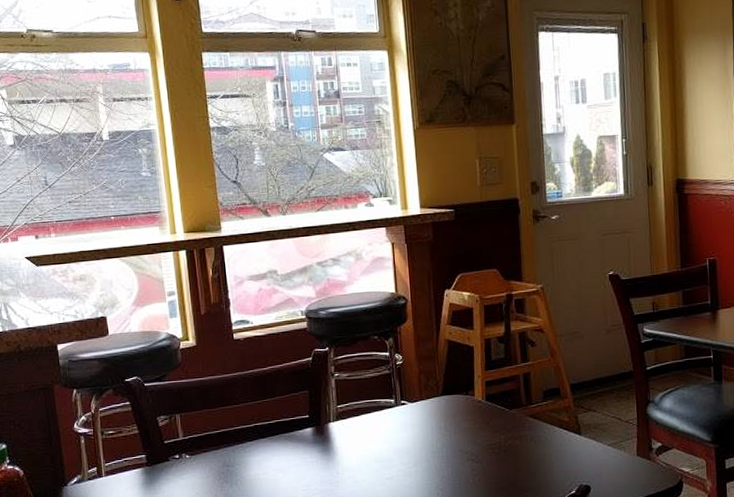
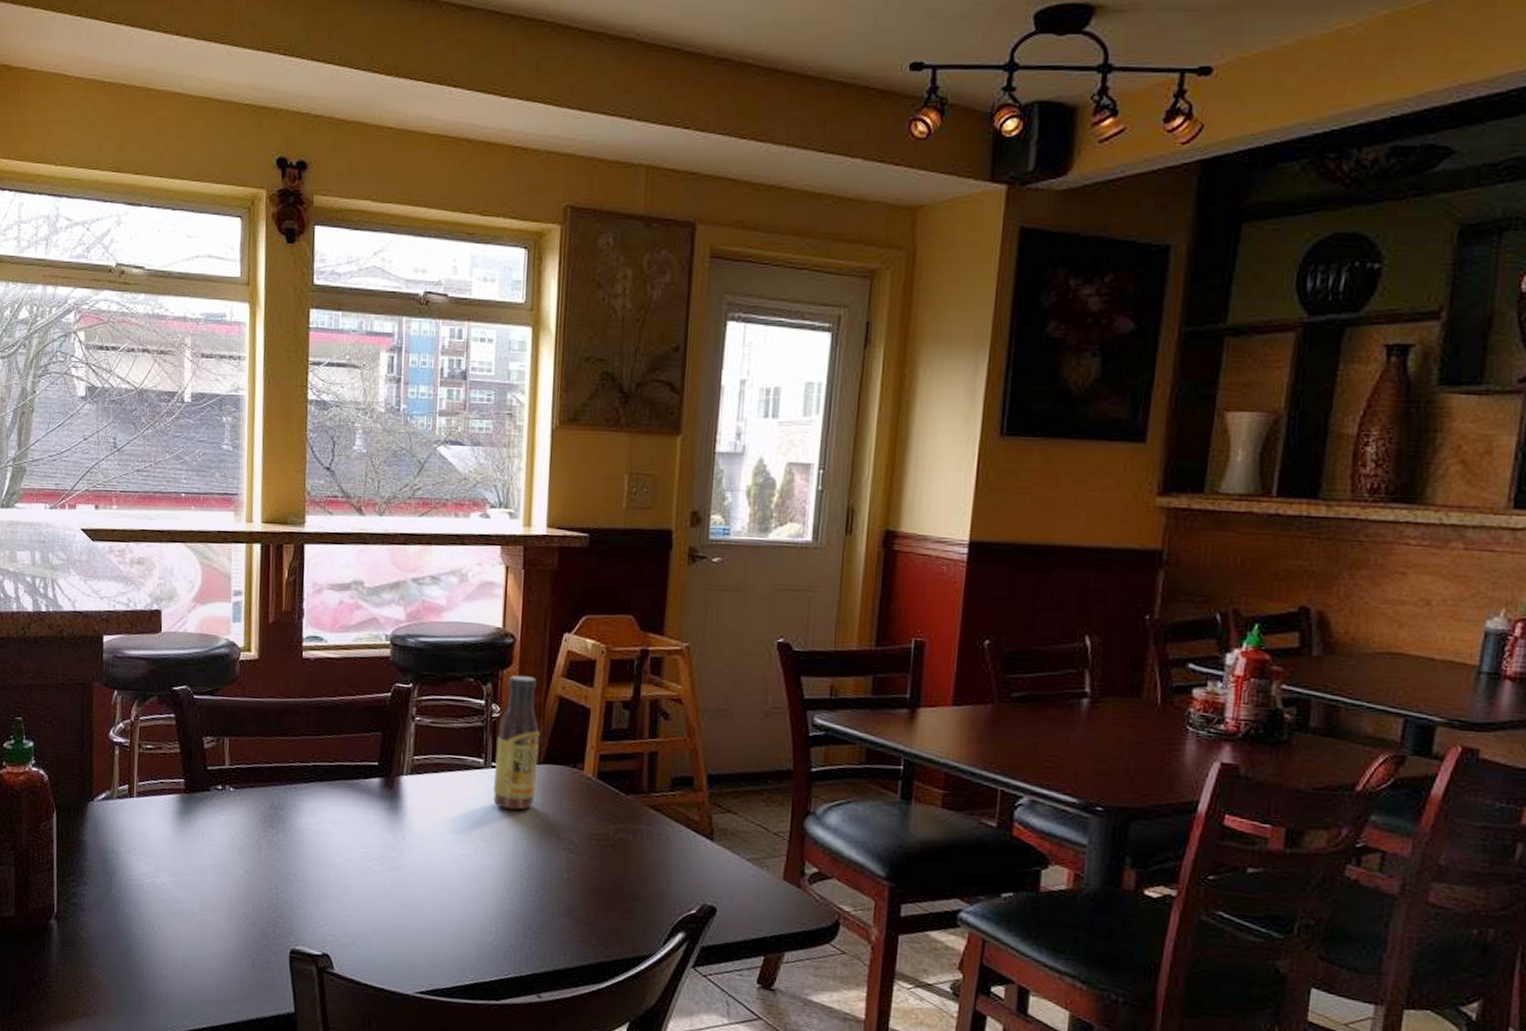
sauce bottle: none [402,328,439,436] -> present [493,675,540,810]

